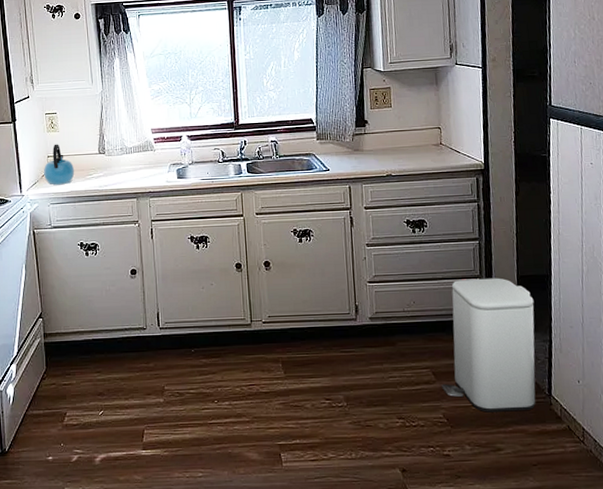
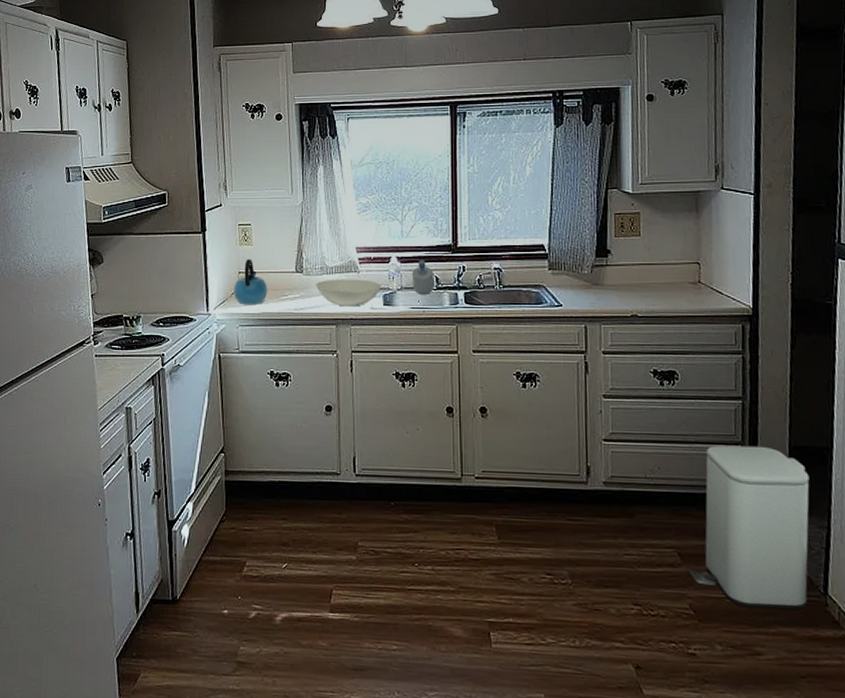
bowl: none [117,156,175,182] -> present [316,279,382,307]
soap dispenser: none [200,137,221,167] -> present [411,260,434,294]

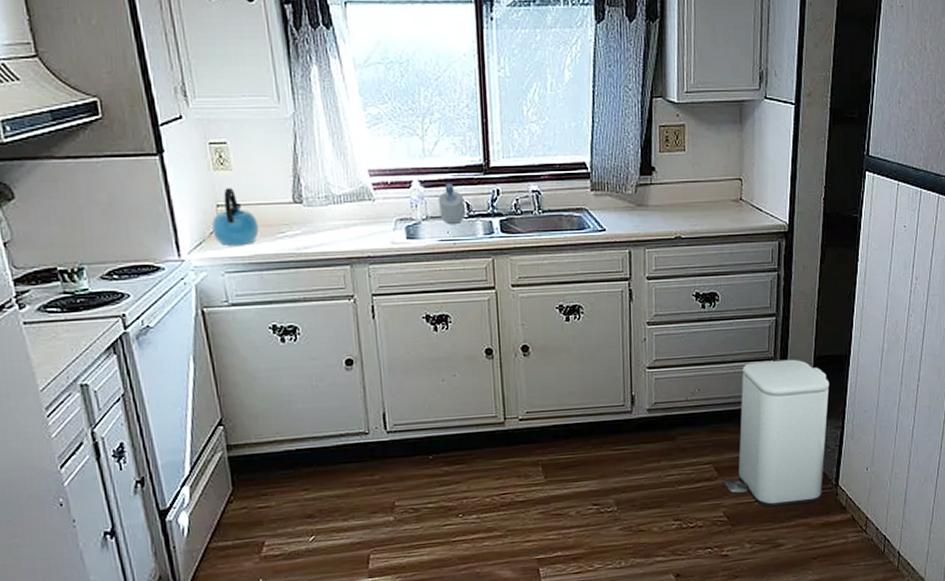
bowl: present [316,279,382,307] -> none [321,208,403,243]

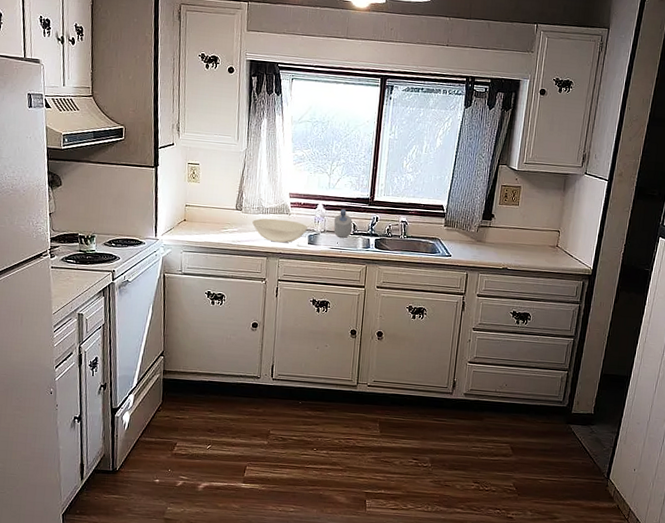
kettle: present [212,187,260,247] -> none [180,194,211,234]
bowl: none [321,208,403,243] -> present [252,218,308,243]
pedal bin: present [723,359,830,508] -> none [516,371,611,489]

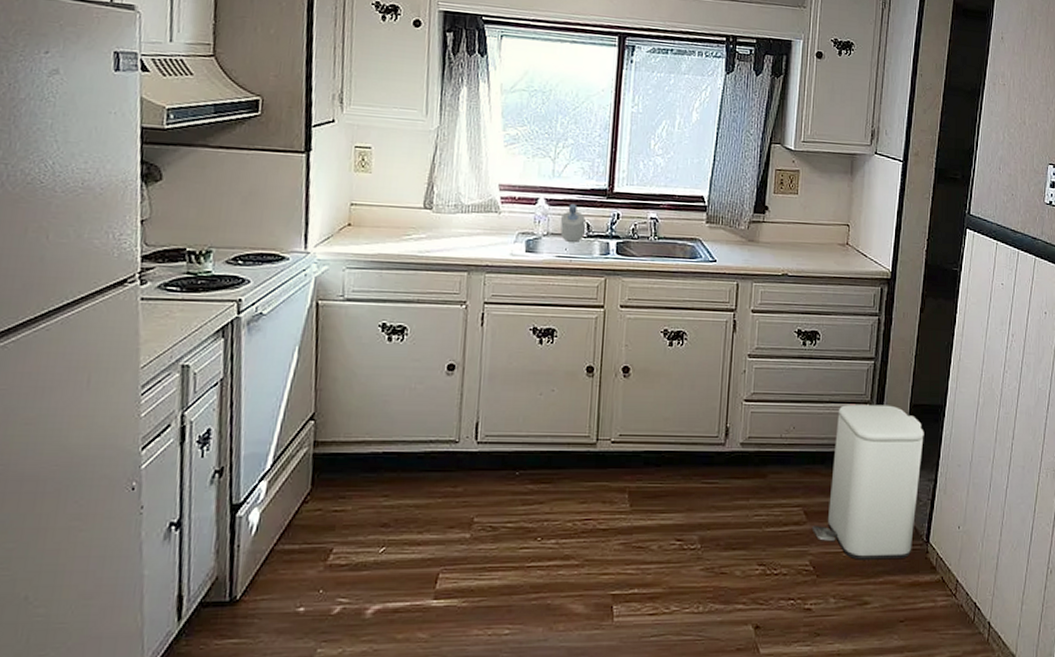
bowl: present [252,218,308,243] -> none [447,218,526,252]
pedal bin: none [516,371,611,489] -> present [811,404,924,560]

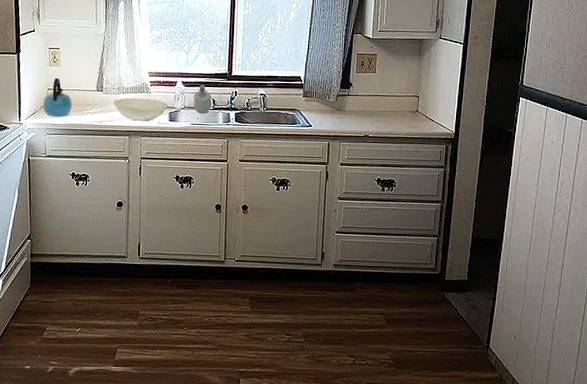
kettle: none [342,188,387,244] -> present [43,78,73,117]
bowl: none [447,218,526,252] -> present [113,97,168,121]
pedal bin: present [811,404,924,560] -> none [391,237,484,359]

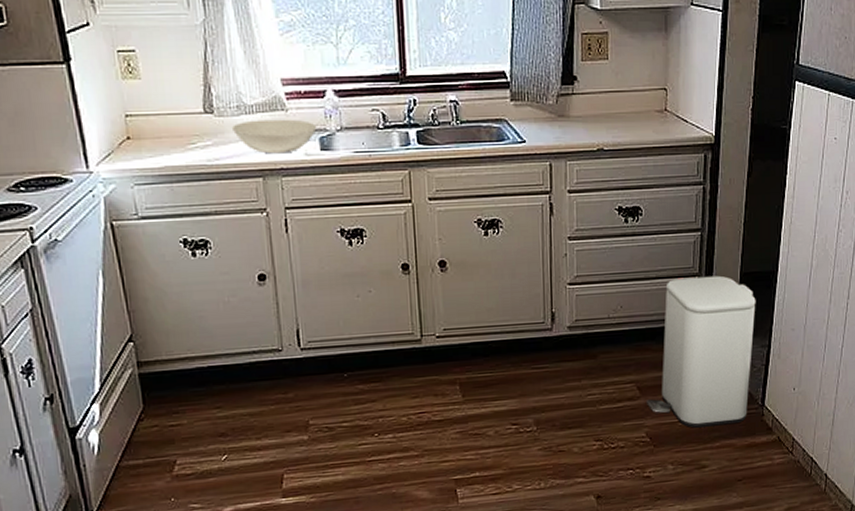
kettle: present [43,78,73,117] -> none [121,97,169,158]
soap dispenser: present [193,84,212,113] -> none [352,92,381,135]
pedal bin: none [391,237,484,359] -> present [646,275,756,428]

